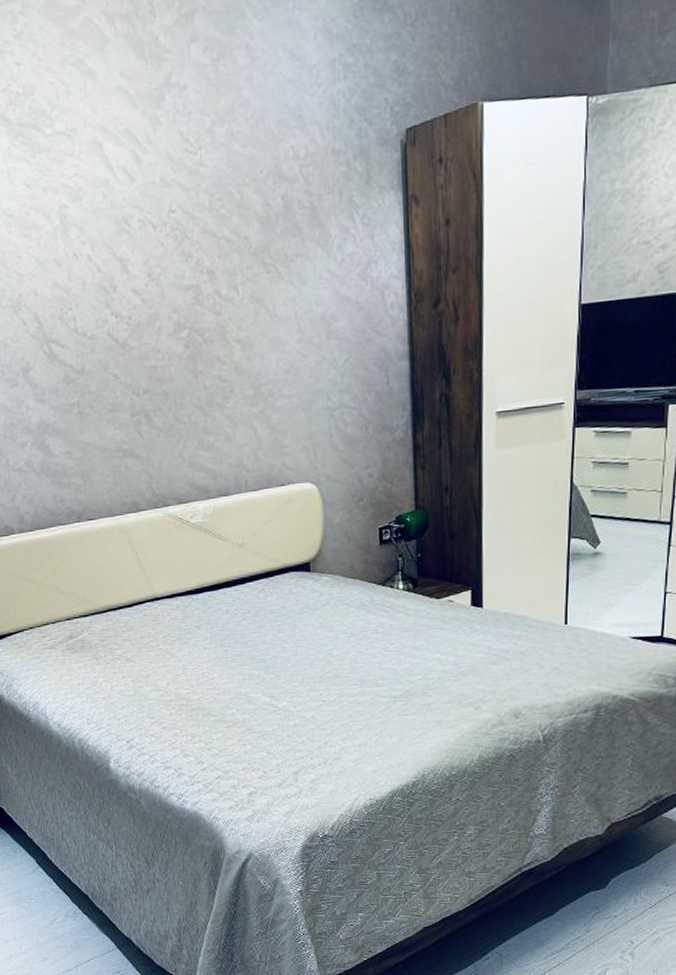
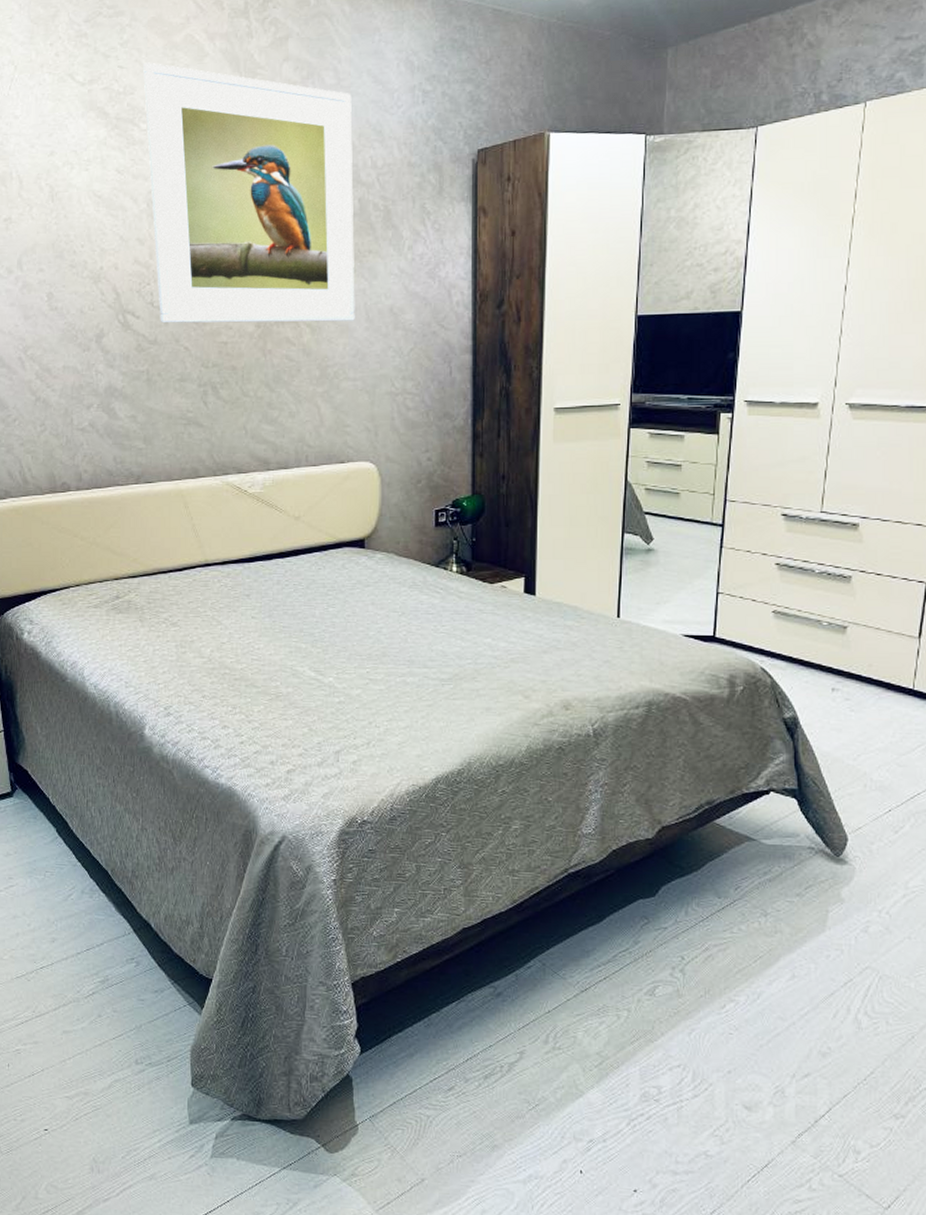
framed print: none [41,55,286,351] -> present [143,62,355,324]

